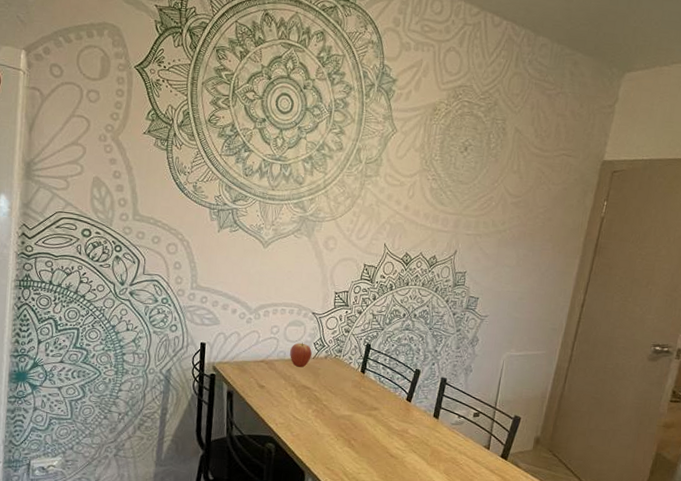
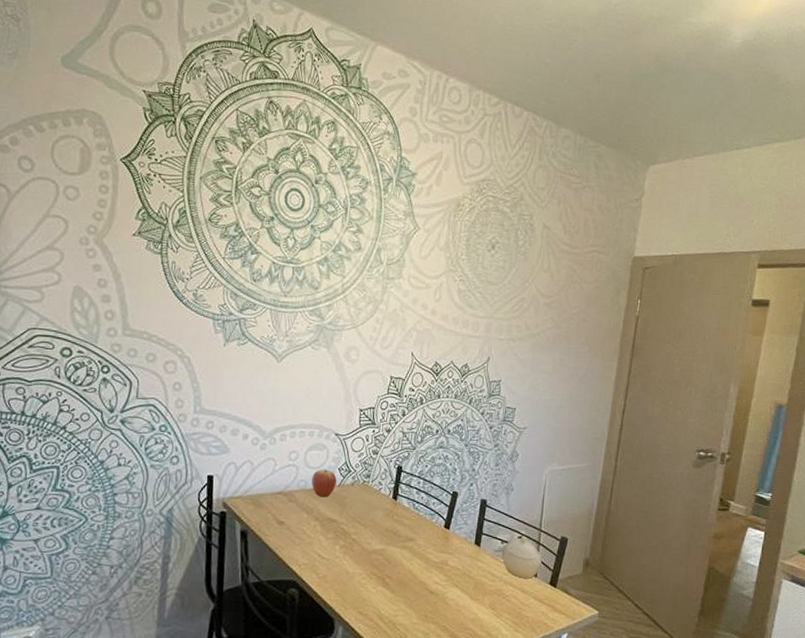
sugar bowl: none [458,412,495,451] -> present [502,535,542,578]

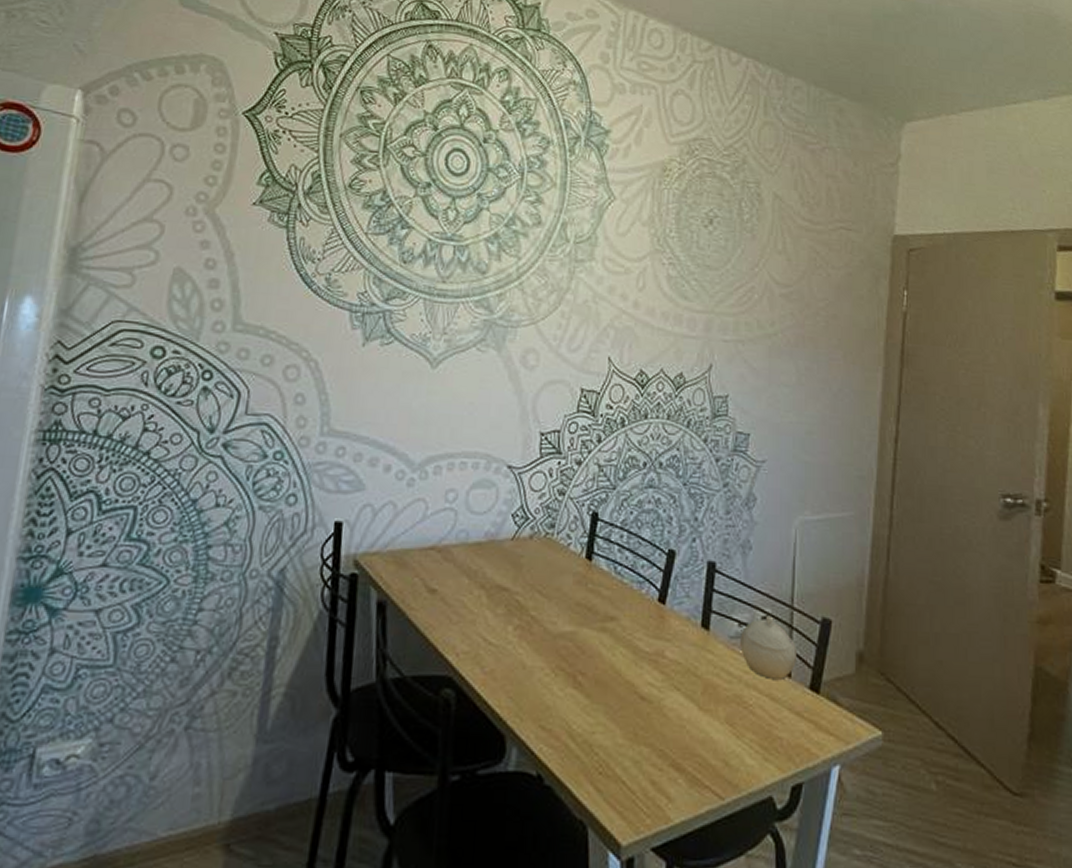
fruit: present [312,468,337,497] -> none [475,513,509,555]

